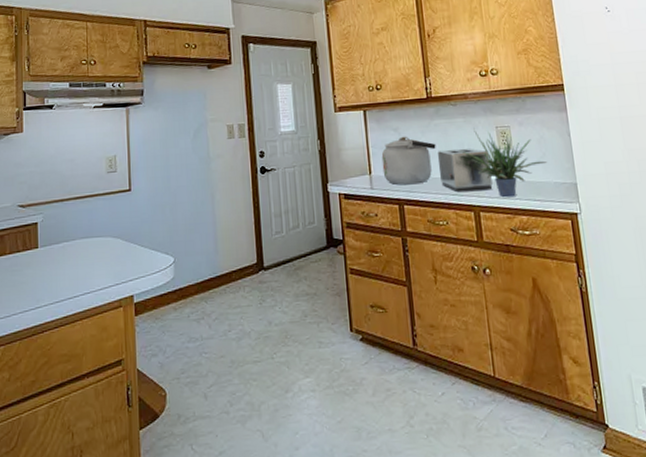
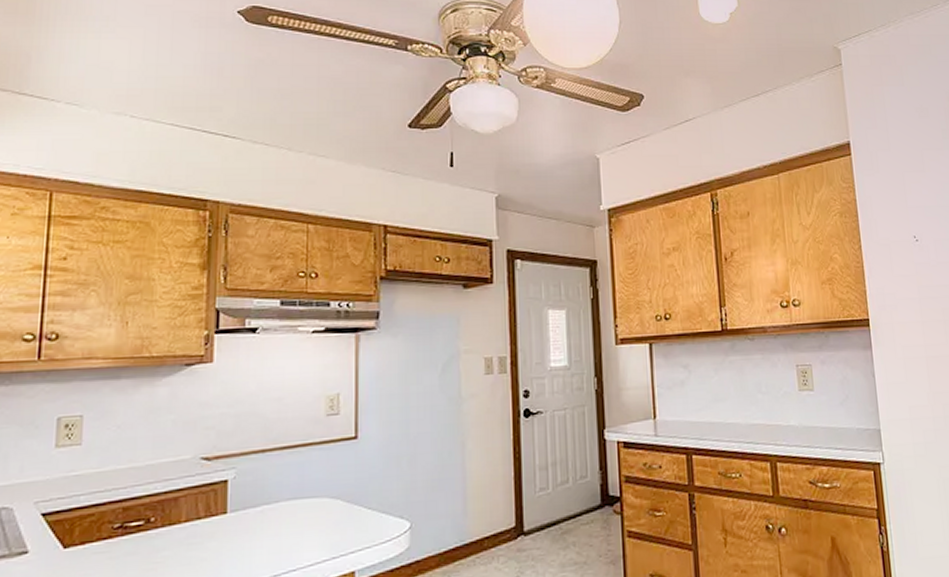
kettle: present [381,136,436,185] -> none [668,374,730,432]
toaster: present [437,148,493,193] -> none [731,388,791,440]
potted plant: present [458,128,548,197] -> none [755,366,851,445]

